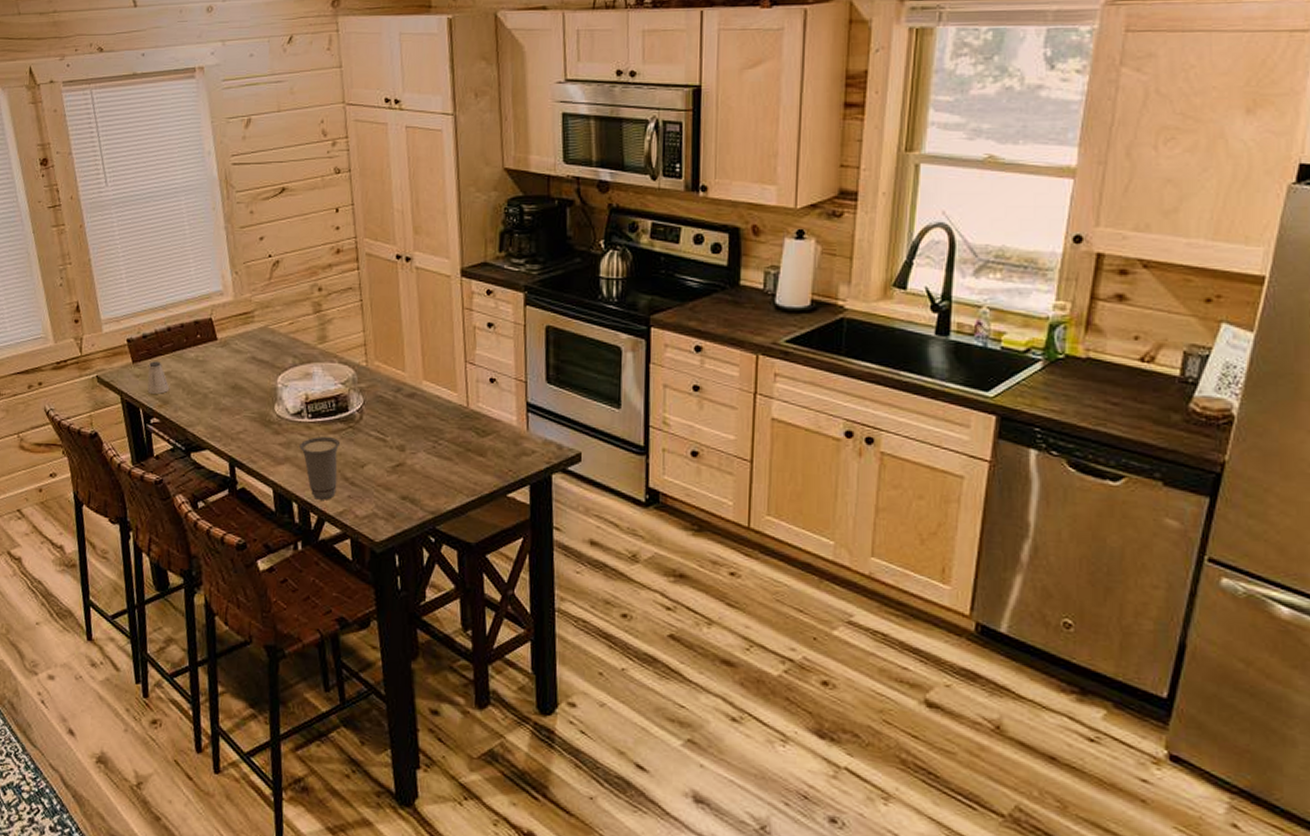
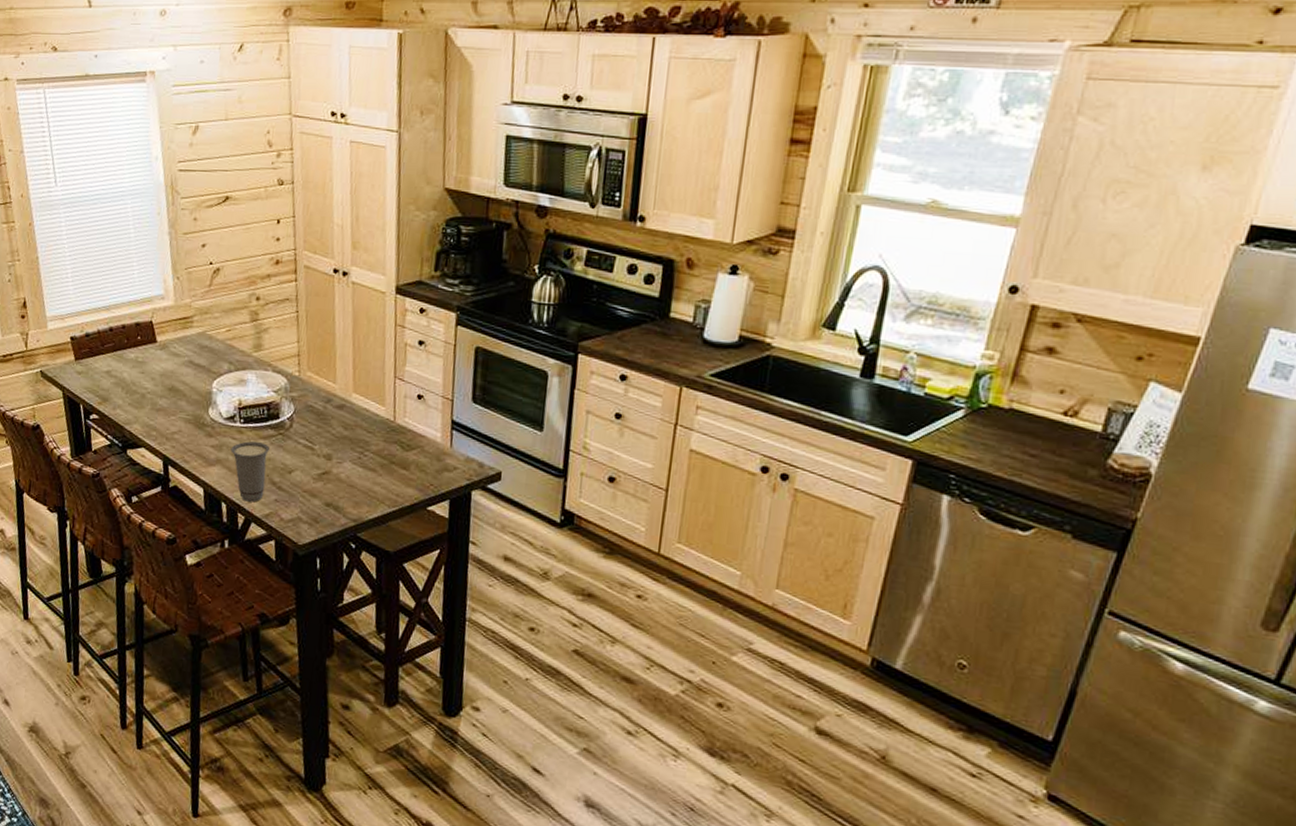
saltshaker: present [147,361,170,394] -> none [88,359,110,392]

